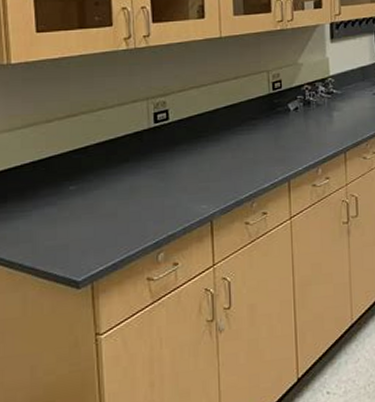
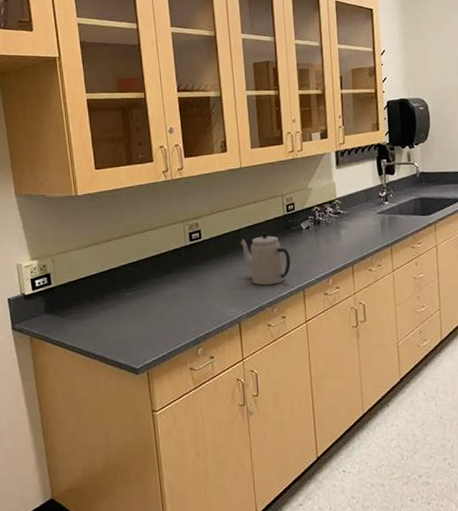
teapot: none [217,112,275,176] -> present [241,231,291,286]

